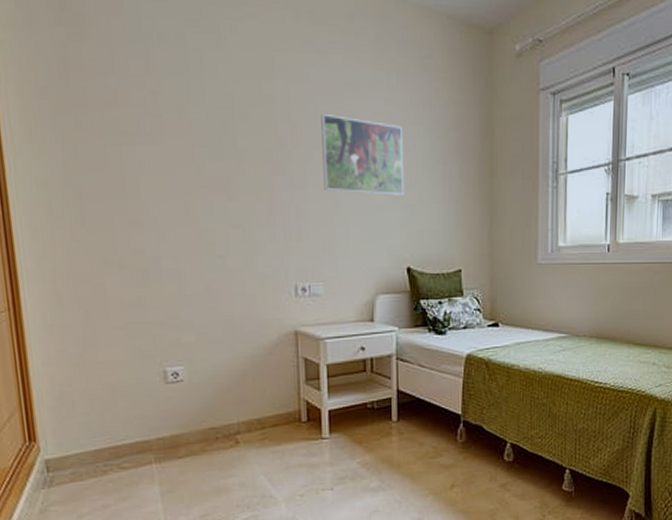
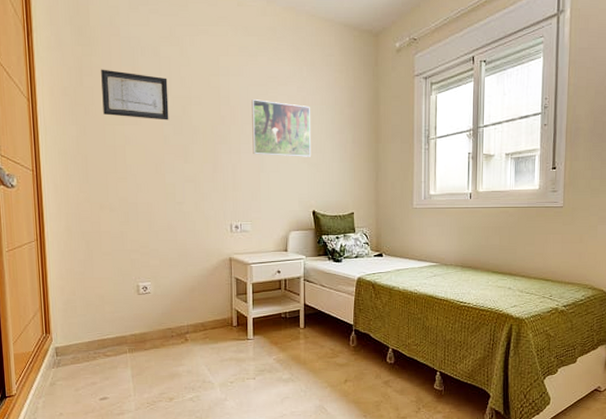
wall art: none [97,62,203,140] -> present [101,69,169,121]

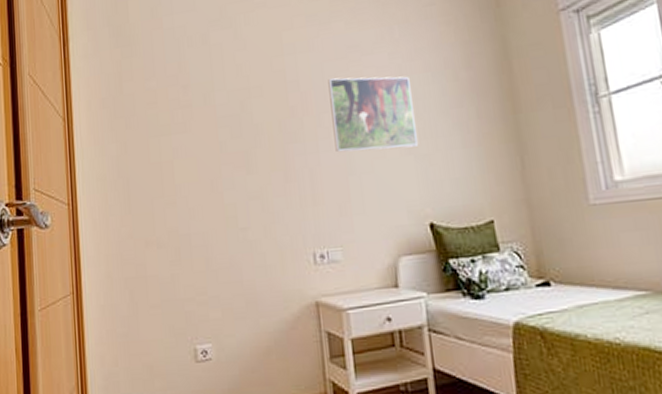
wall art: present [101,69,169,121] -> none [143,69,225,126]

